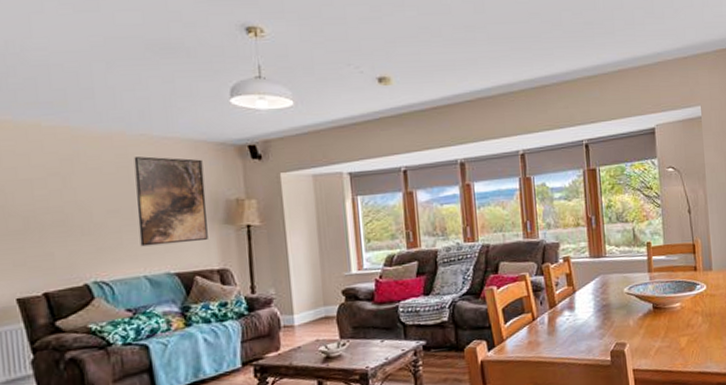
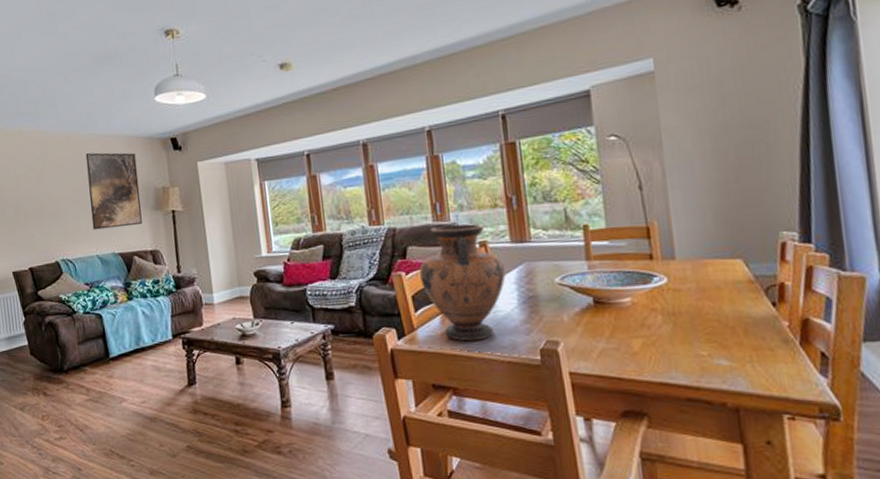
vase: none [510,241,585,348] -> present [419,224,506,341]

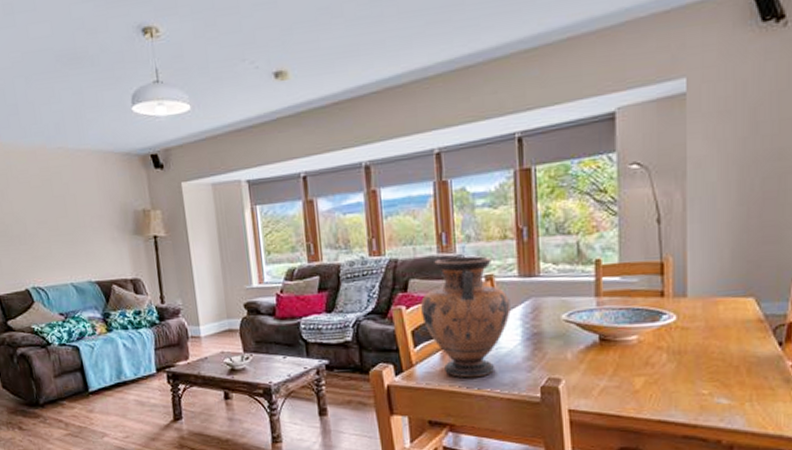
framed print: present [85,152,142,230] -> none [54,169,121,256]

